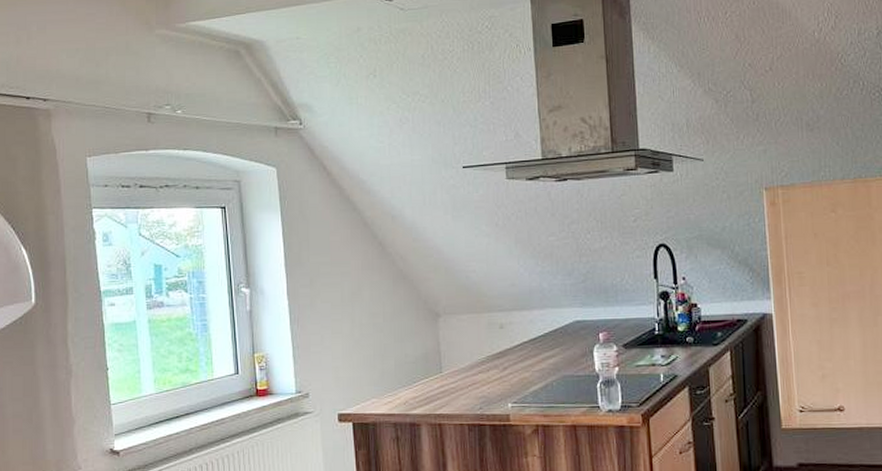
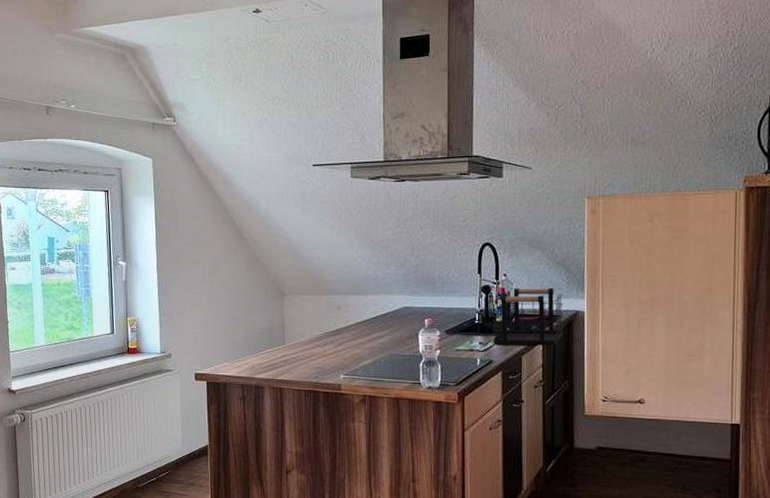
dish rack: none [672,289,752,358] -> present [492,287,564,346]

